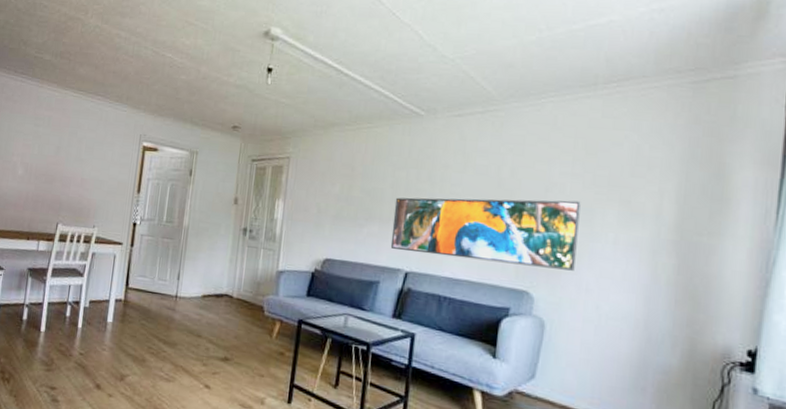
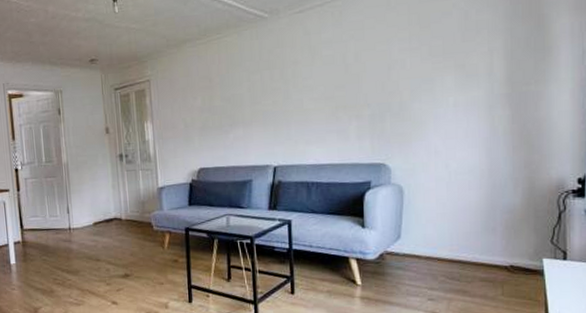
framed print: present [390,197,581,271] -> none [254,73,423,148]

